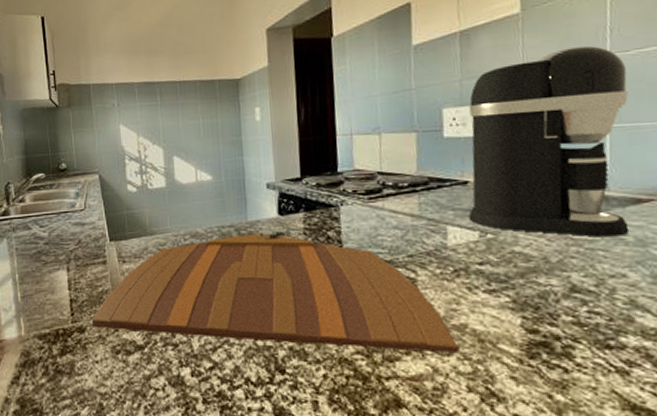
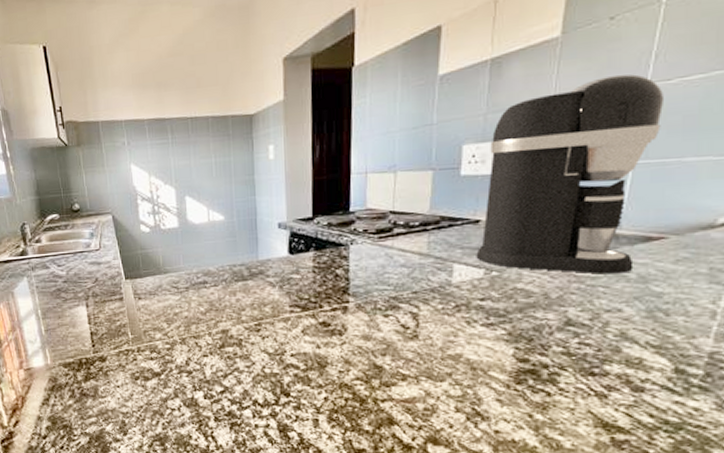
cutting board: present [92,231,459,352] -> none [112,269,451,378]

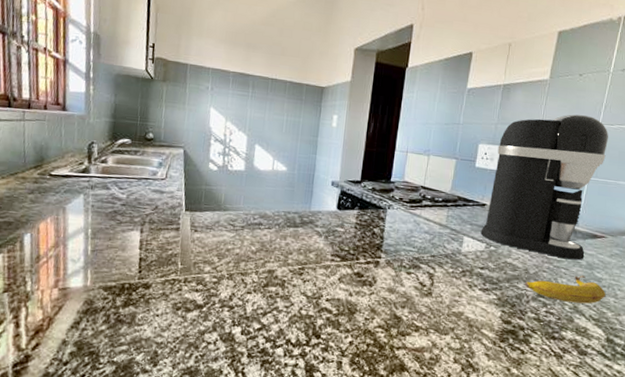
banana: none [544,292,670,328] -> present [524,275,606,304]

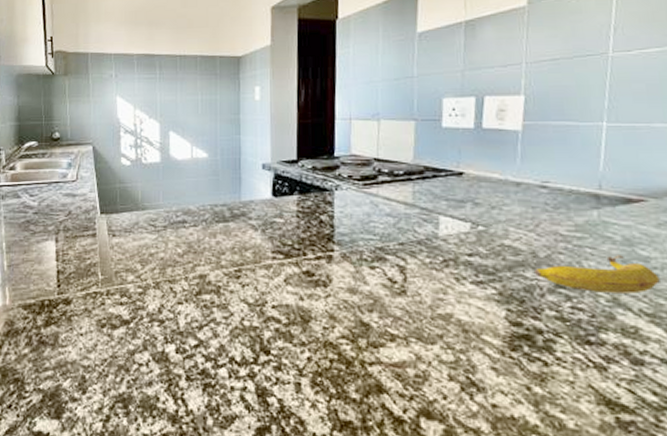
coffee maker: present [480,114,608,260] -> none [461,43,627,235]

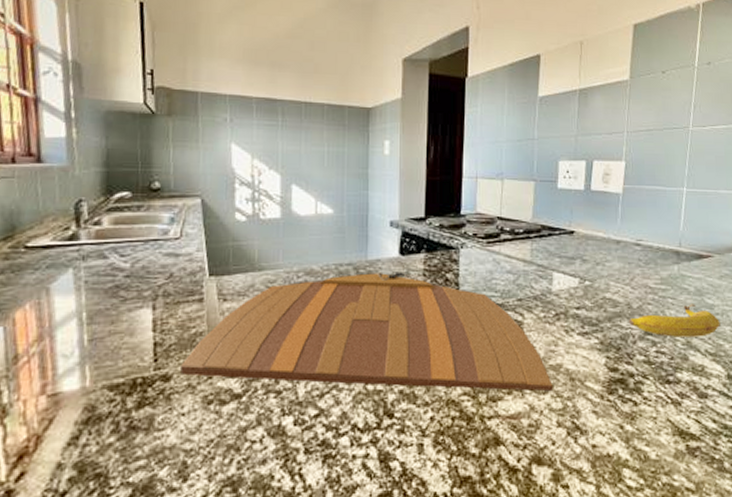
cutting board: none [79,212,442,341] -> present [180,272,553,391]

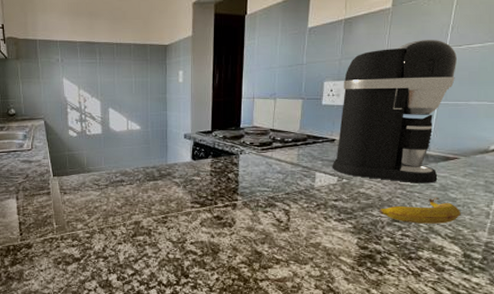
cutting board: present [180,272,553,391] -> none [38,172,312,262]
coffee maker: none [572,117,702,287] -> present [332,39,457,183]

